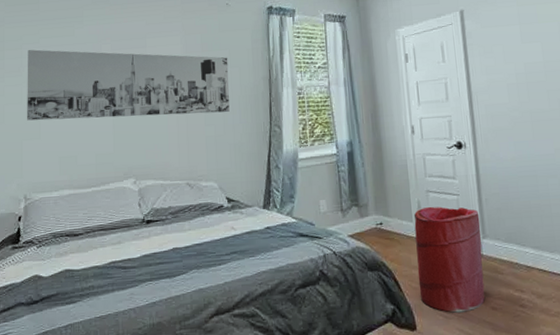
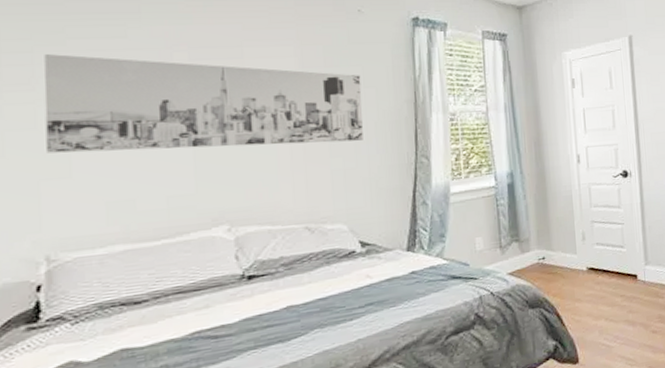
laundry hamper: present [414,206,485,313] -> none [578,236,646,341]

